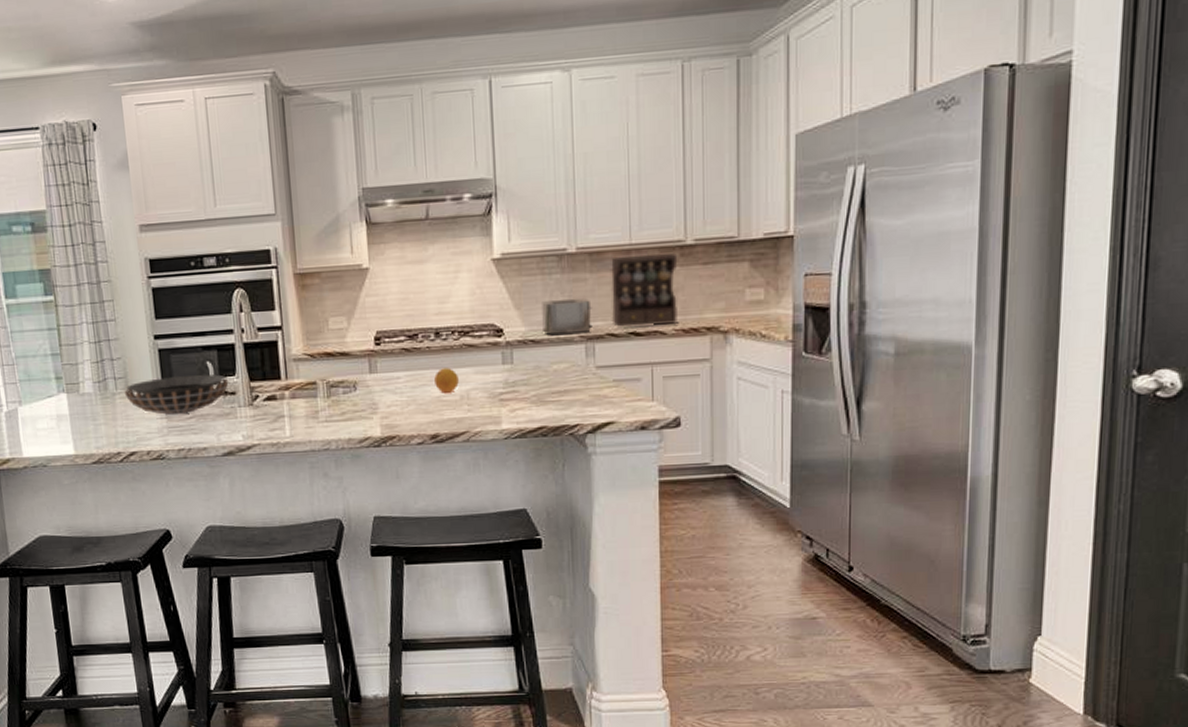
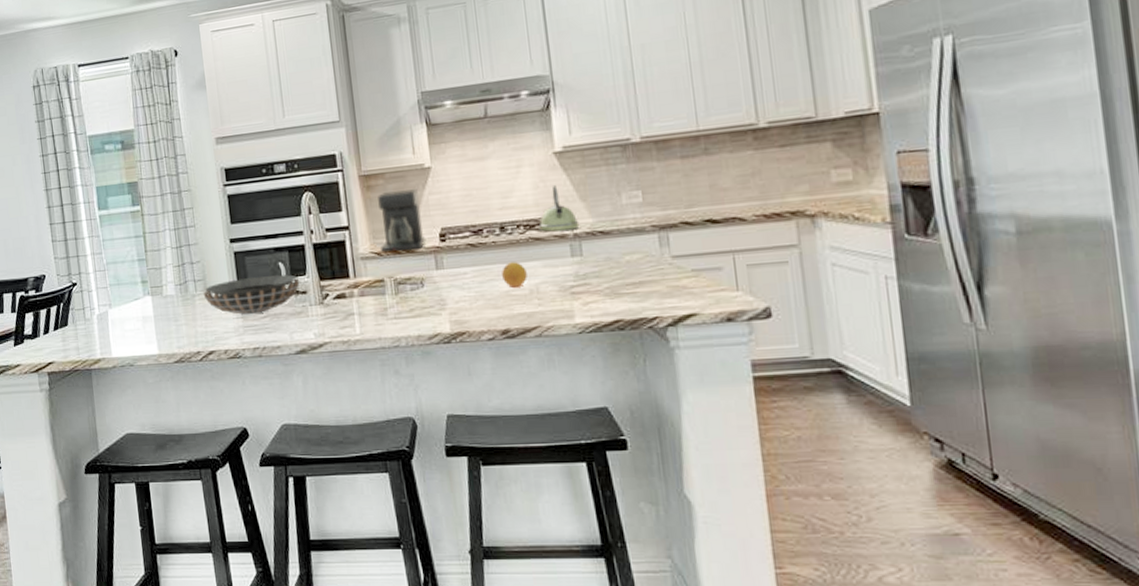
coffee maker: none [313,290,361,355] -> present [378,189,426,253]
kettle: none [473,291,512,340] -> present [538,184,580,232]
toaster: present [542,299,593,336] -> none [608,187,665,227]
spice rack: present [612,254,678,327] -> none [680,137,757,215]

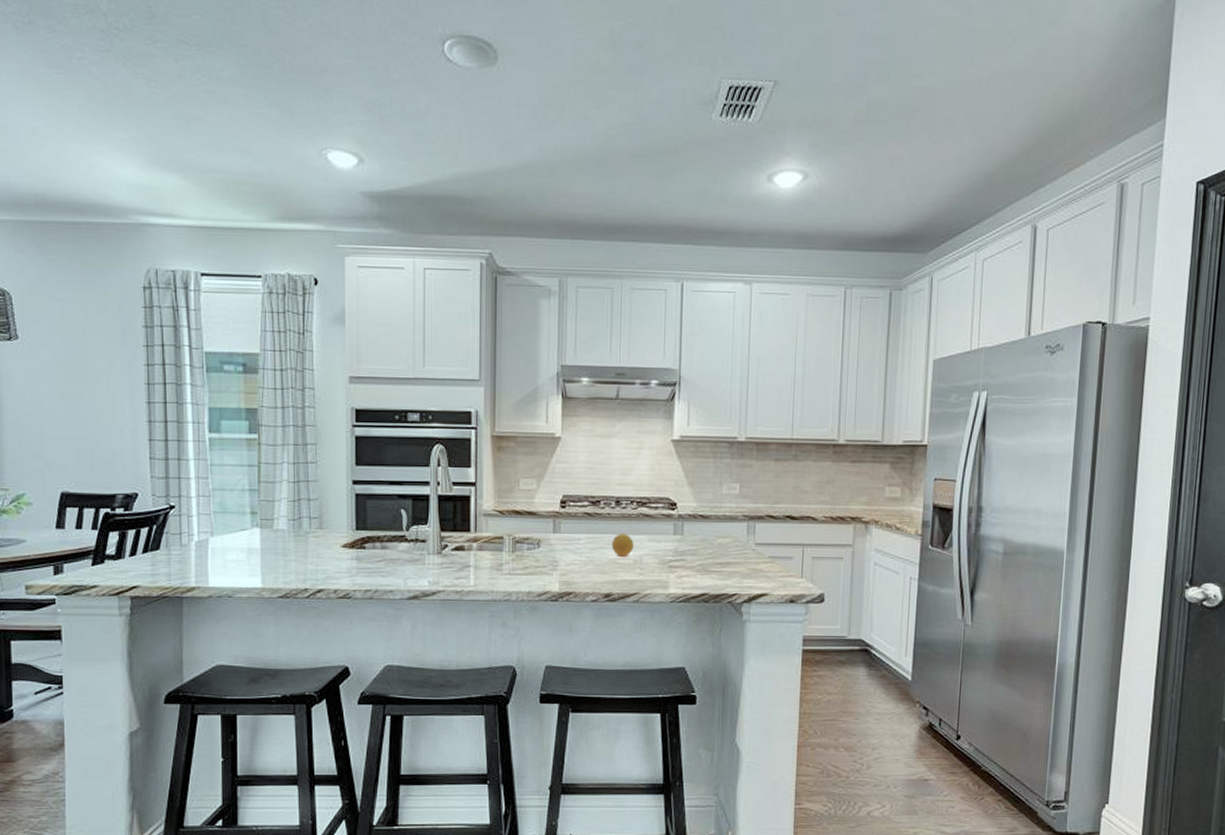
decorative bowl: present [203,274,300,315] -> none [318,520,421,558]
coffee maker: present [378,189,426,253] -> none [504,455,548,513]
kettle: present [538,184,580,232] -> none [649,468,685,512]

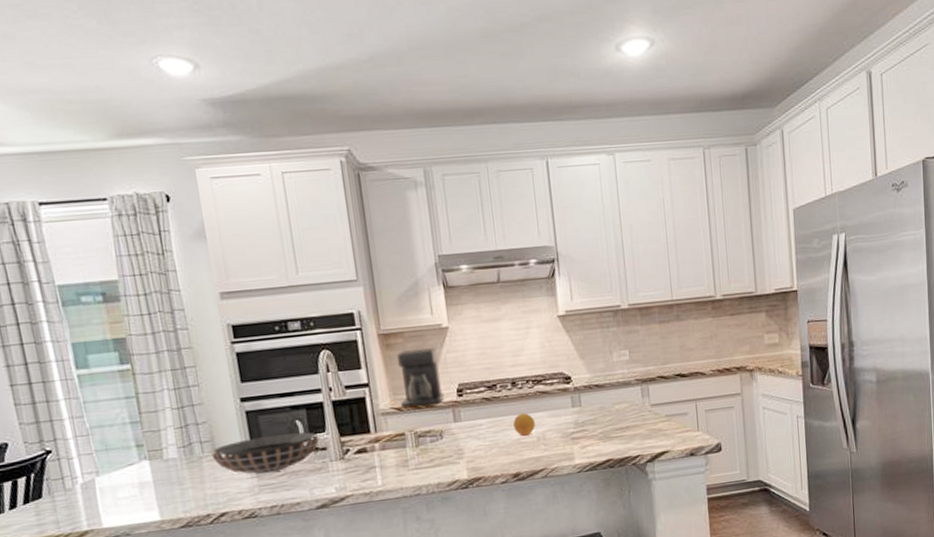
decorative bowl: none [318,520,421,558] -> present [211,432,319,474]
coffee maker: none [504,455,548,513] -> present [397,348,445,409]

